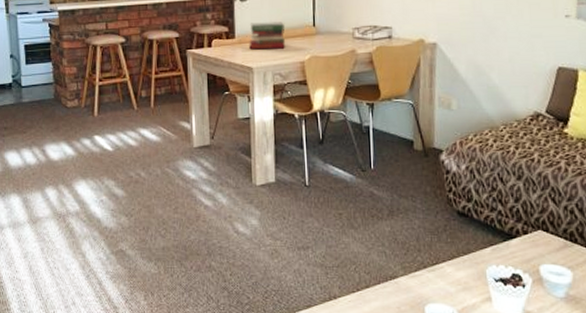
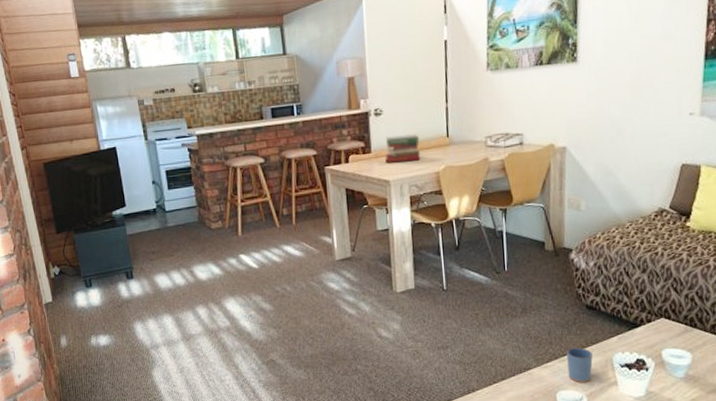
mug: none [436,256,465,296] -> present [567,347,593,382]

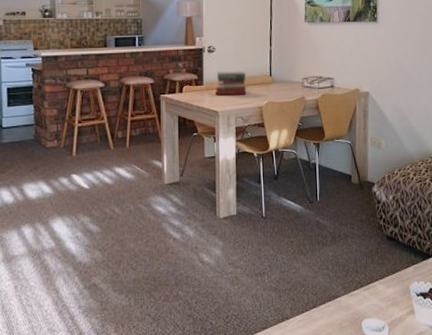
mug: present [567,347,593,382] -> none [370,276,393,311]

